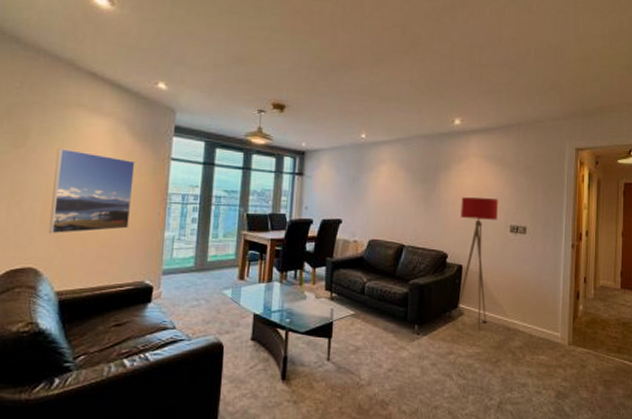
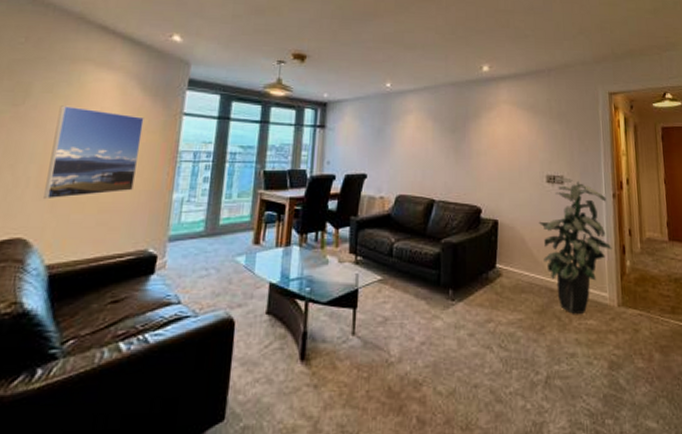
floor lamp: present [455,197,498,331] -> none [492,147,533,294]
indoor plant: none [500,227,567,350] -> present [538,177,612,314]

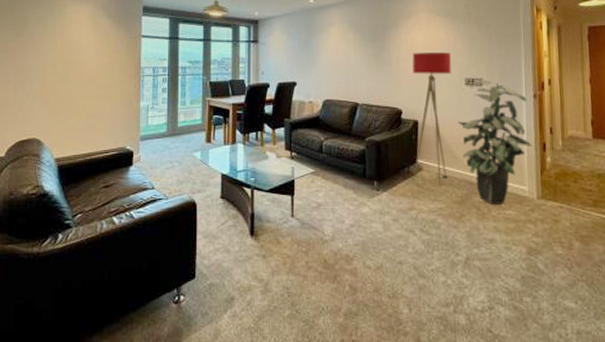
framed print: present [43,105,144,200] -> none [47,34,112,109]
floor lamp: none [492,147,533,294] -> present [412,52,451,186]

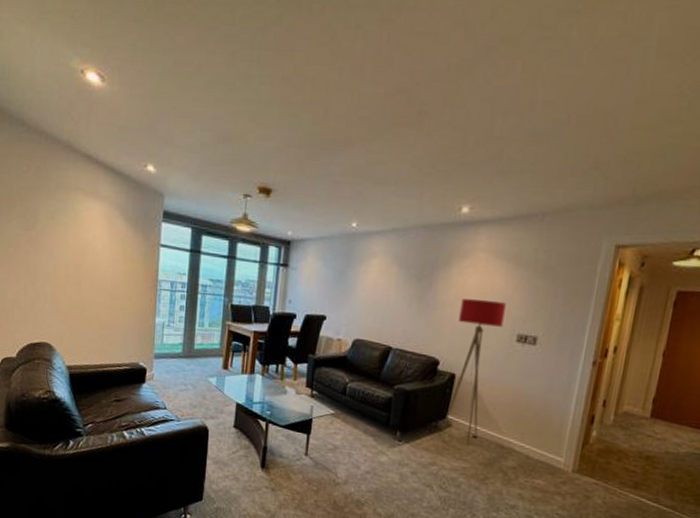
indoor plant: present [457,80,532,205] -> none [498,337,584,473]

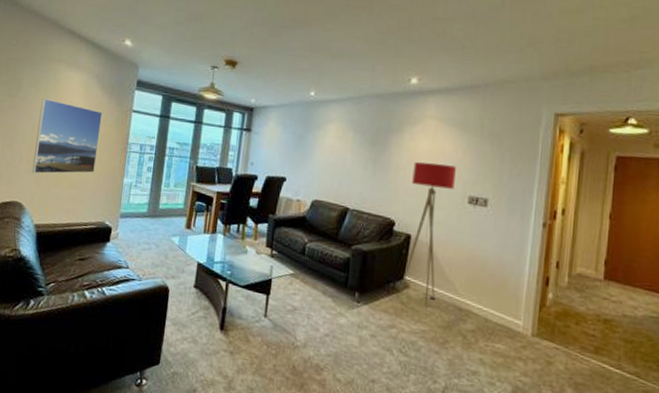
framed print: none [59,232,128,314] -> present [32,98,103,174]

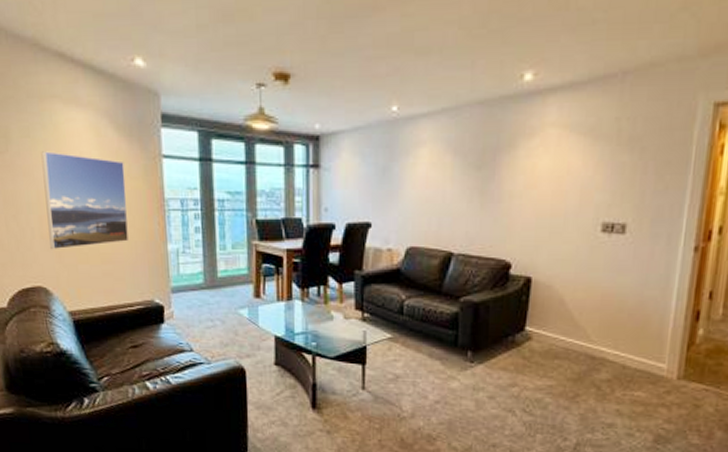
floor lamp: present [399,162,456,307] -> none [520,186,586,360]

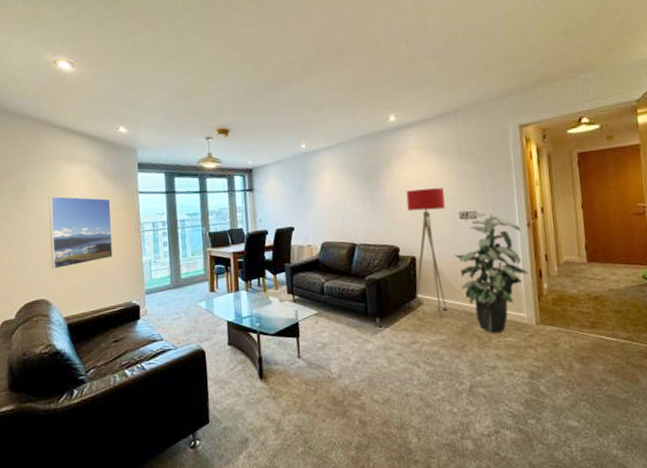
floor lamp: none [520,186,586,360] -> present [406,188,448,319]
indoor plant: none [584,225,684,384] -> present [454,212,529,333]

